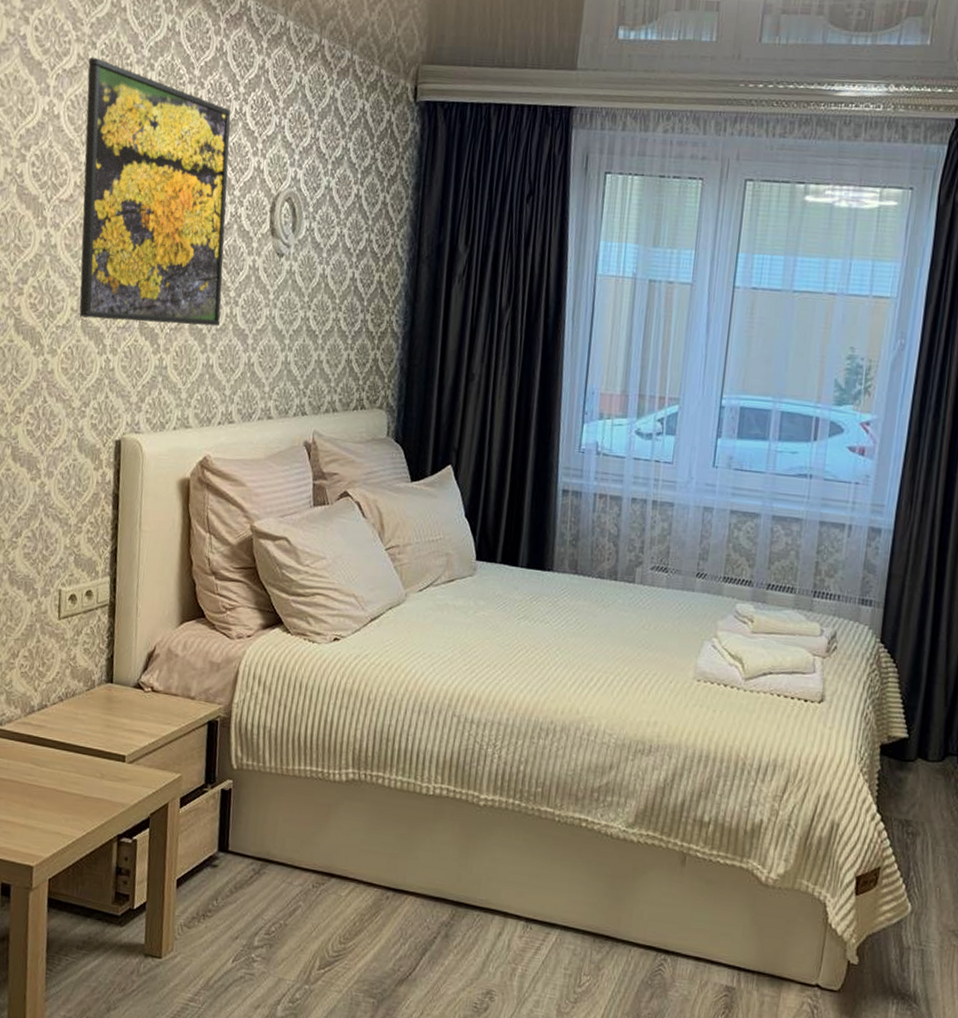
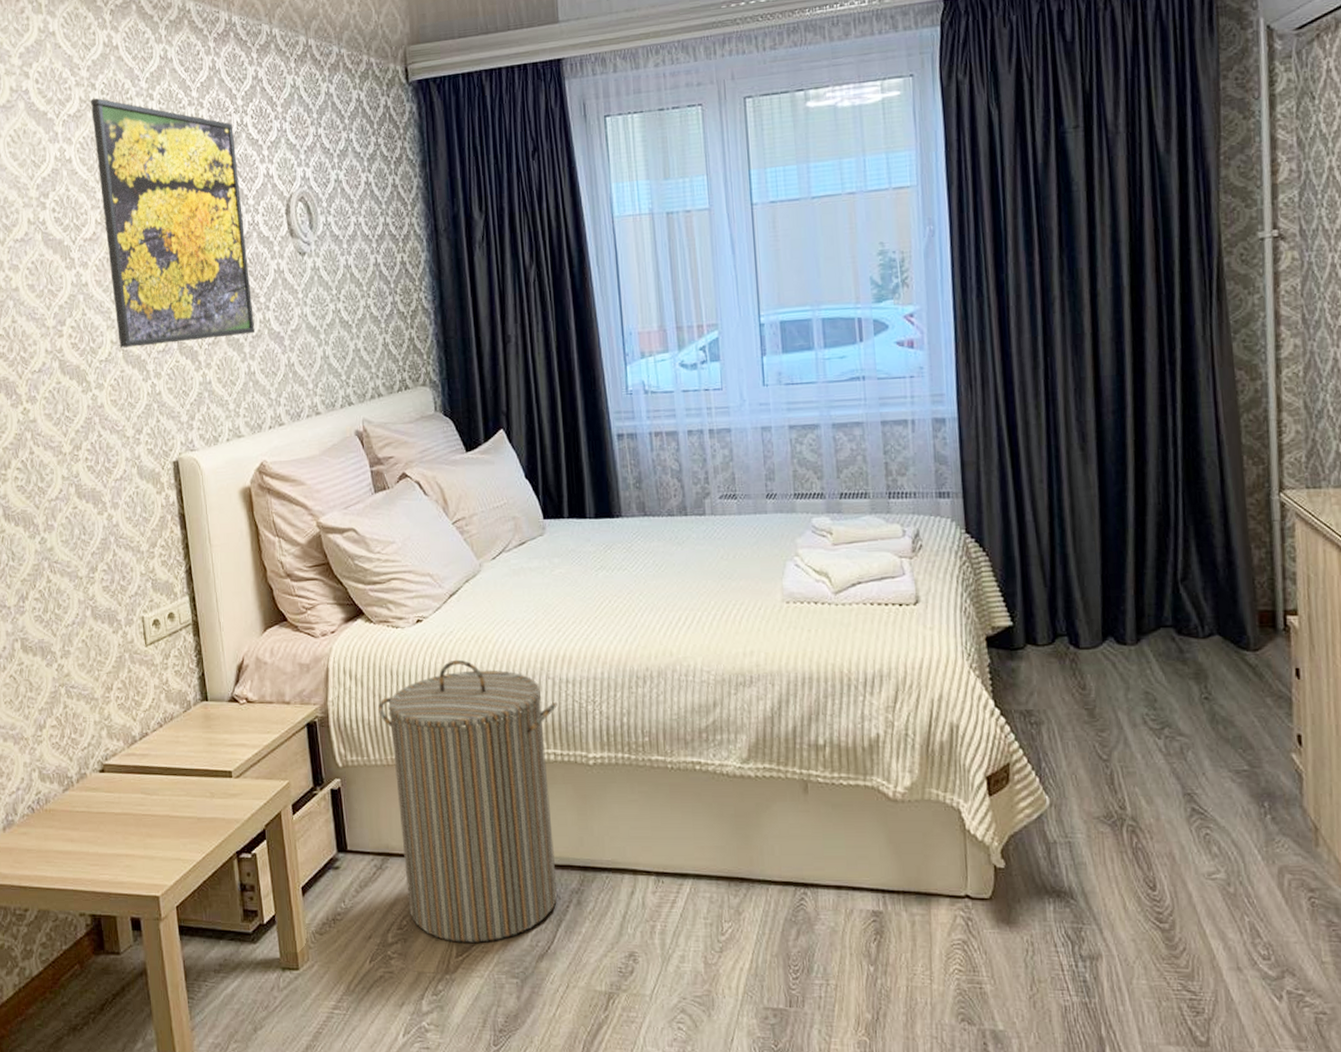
laundry hamper: none [279,683,459,960] -> present [377,659,558,943]

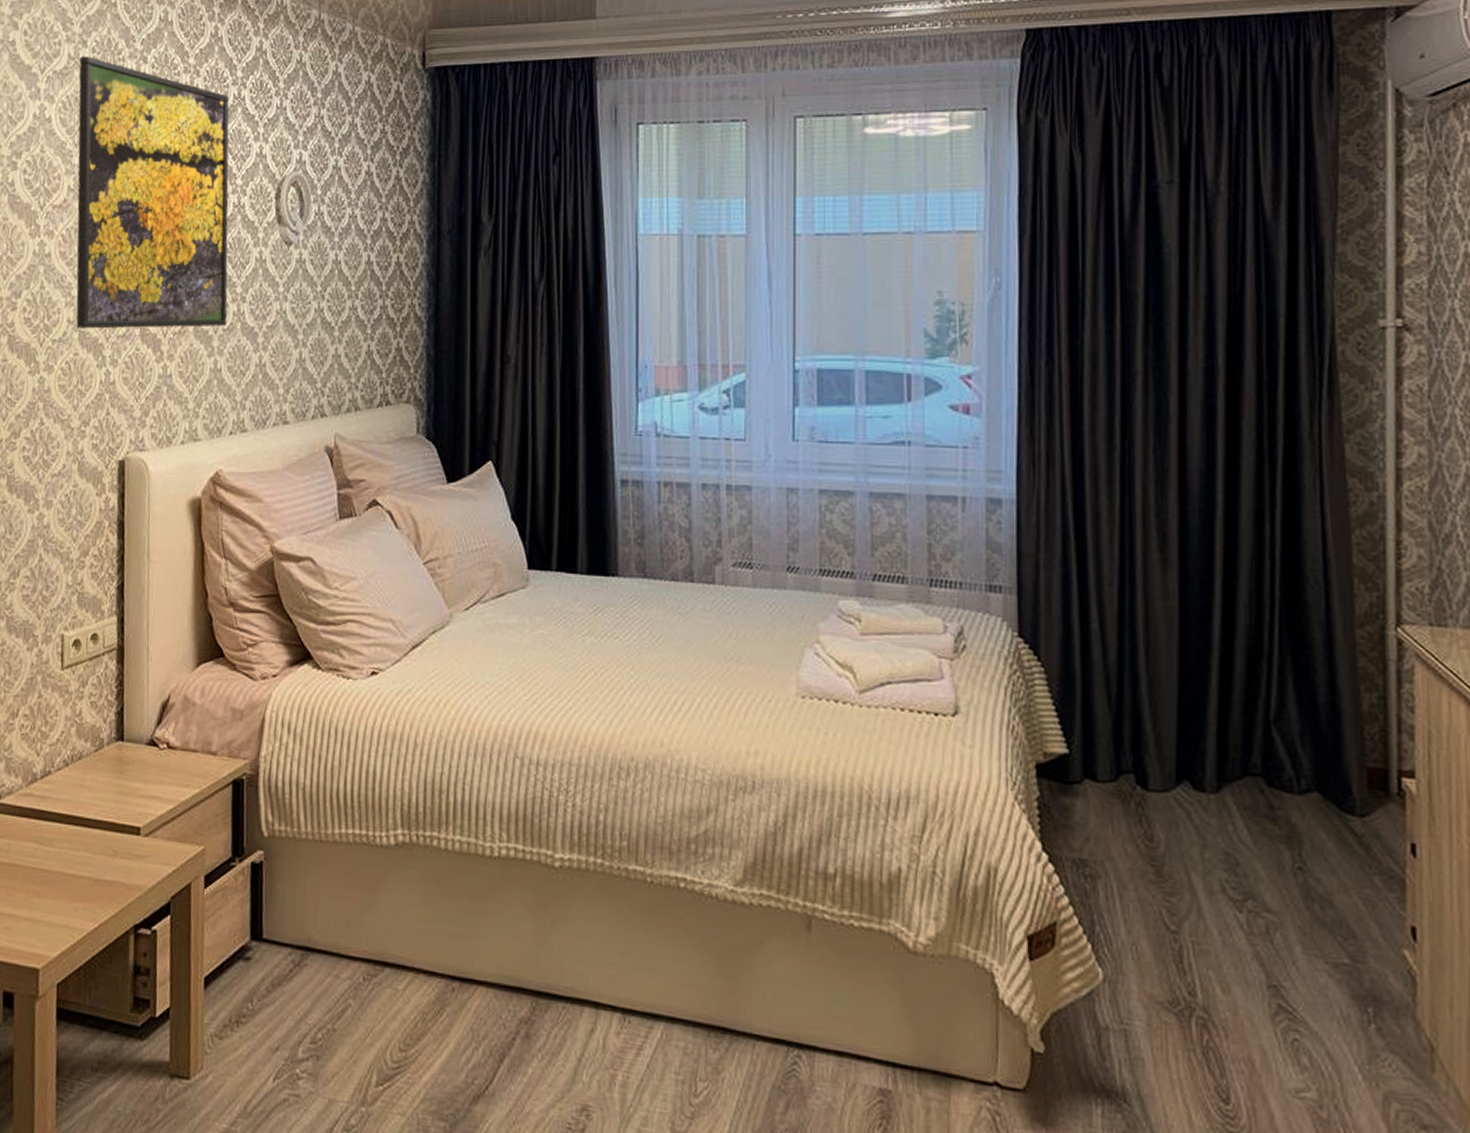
laundry hamper: present [377,659,558,943] -> none [315,723,524,1072]

